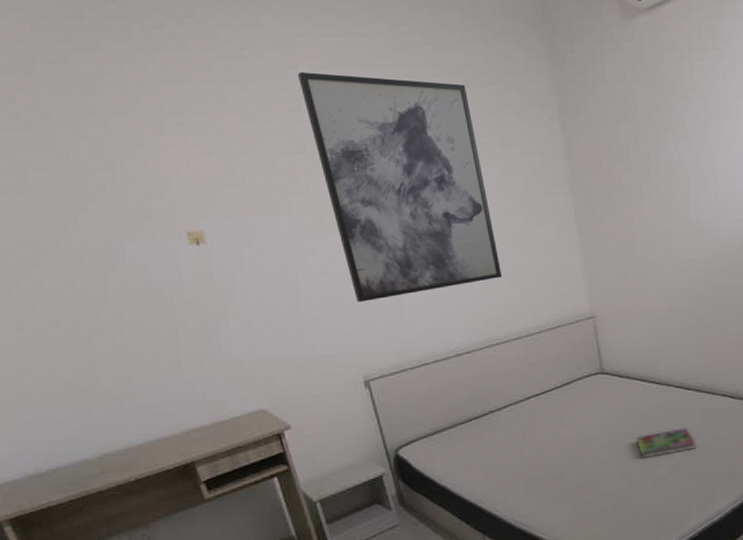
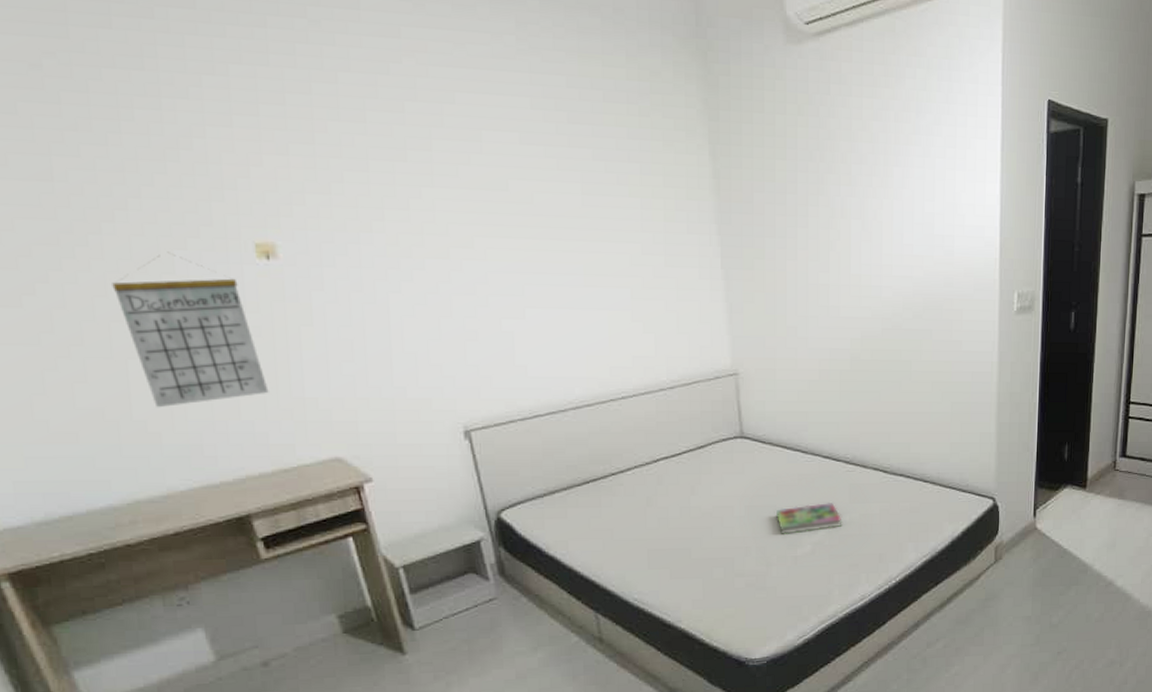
calendar: none [77,244,204,376] -> present [112,251,269,408]
wall art: present [297,72,503,302] -> none [401,67,634,340]

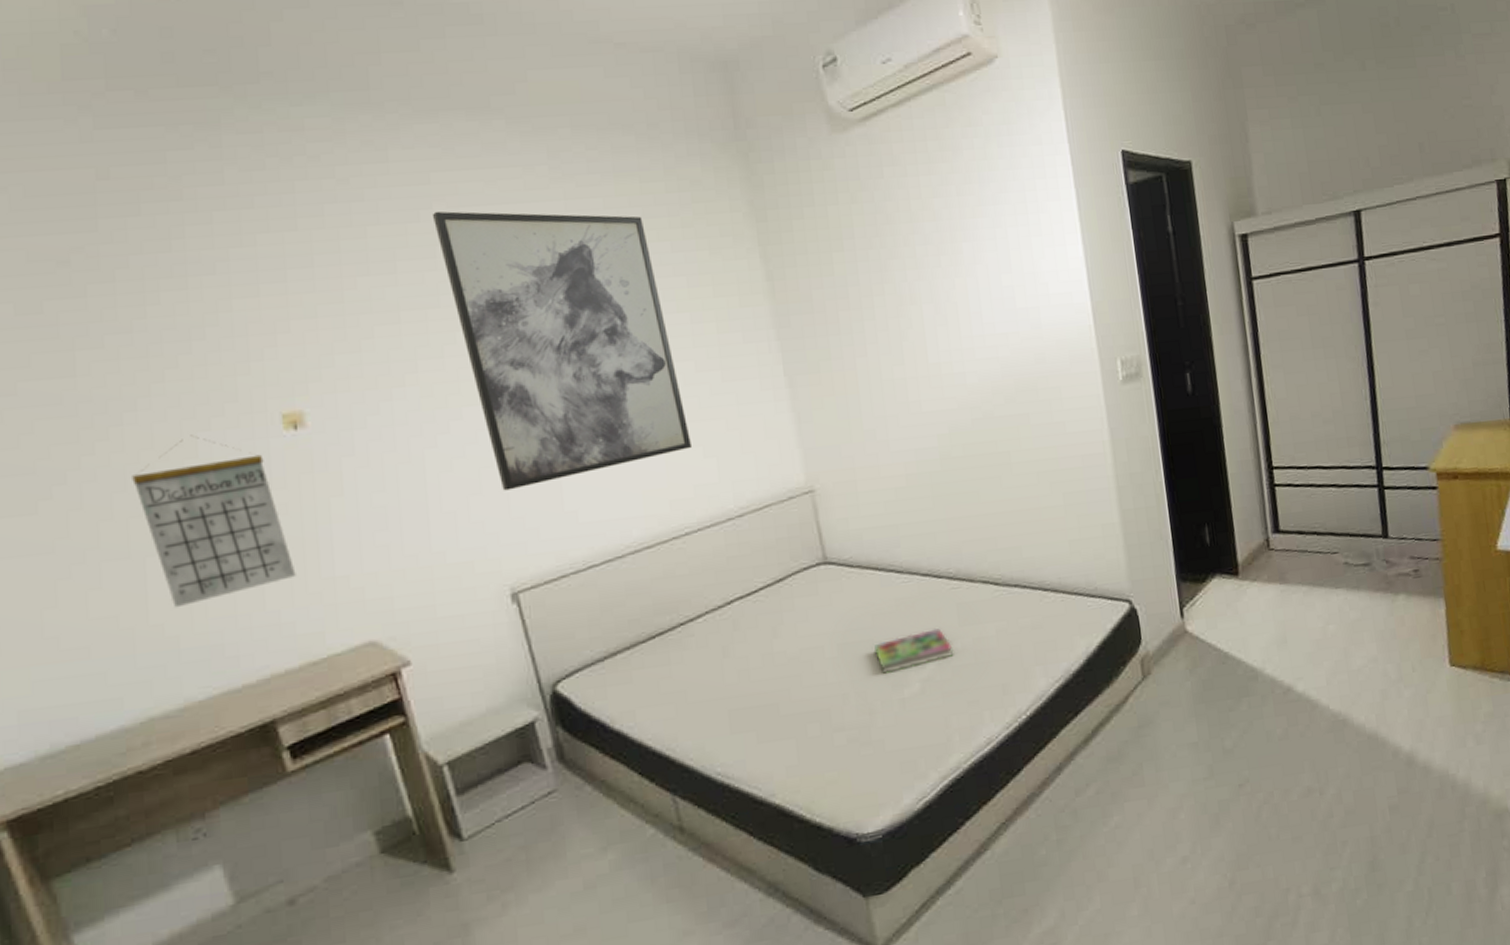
wall art: none [401,67,634,340] -> present [432,211,693,491]

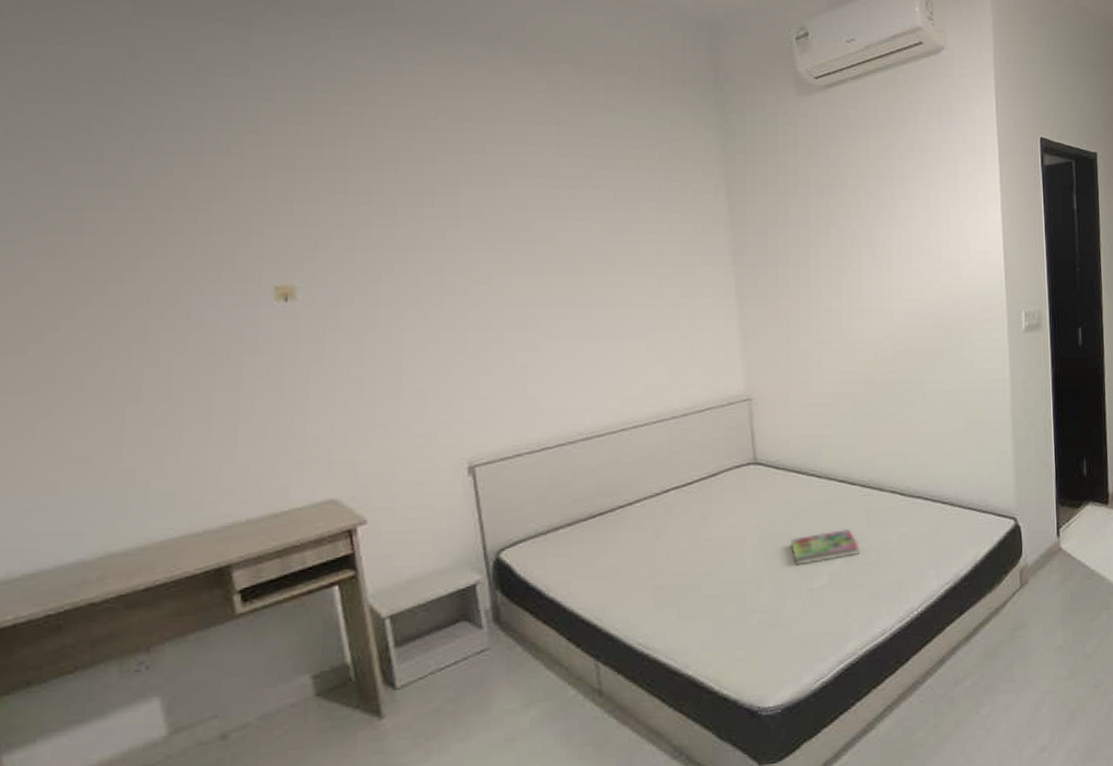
calendar: present [132,435,296,608] -> none [123,297,269,454]
wall art: present [432,211,693,491] -> none [436,123,648,374]

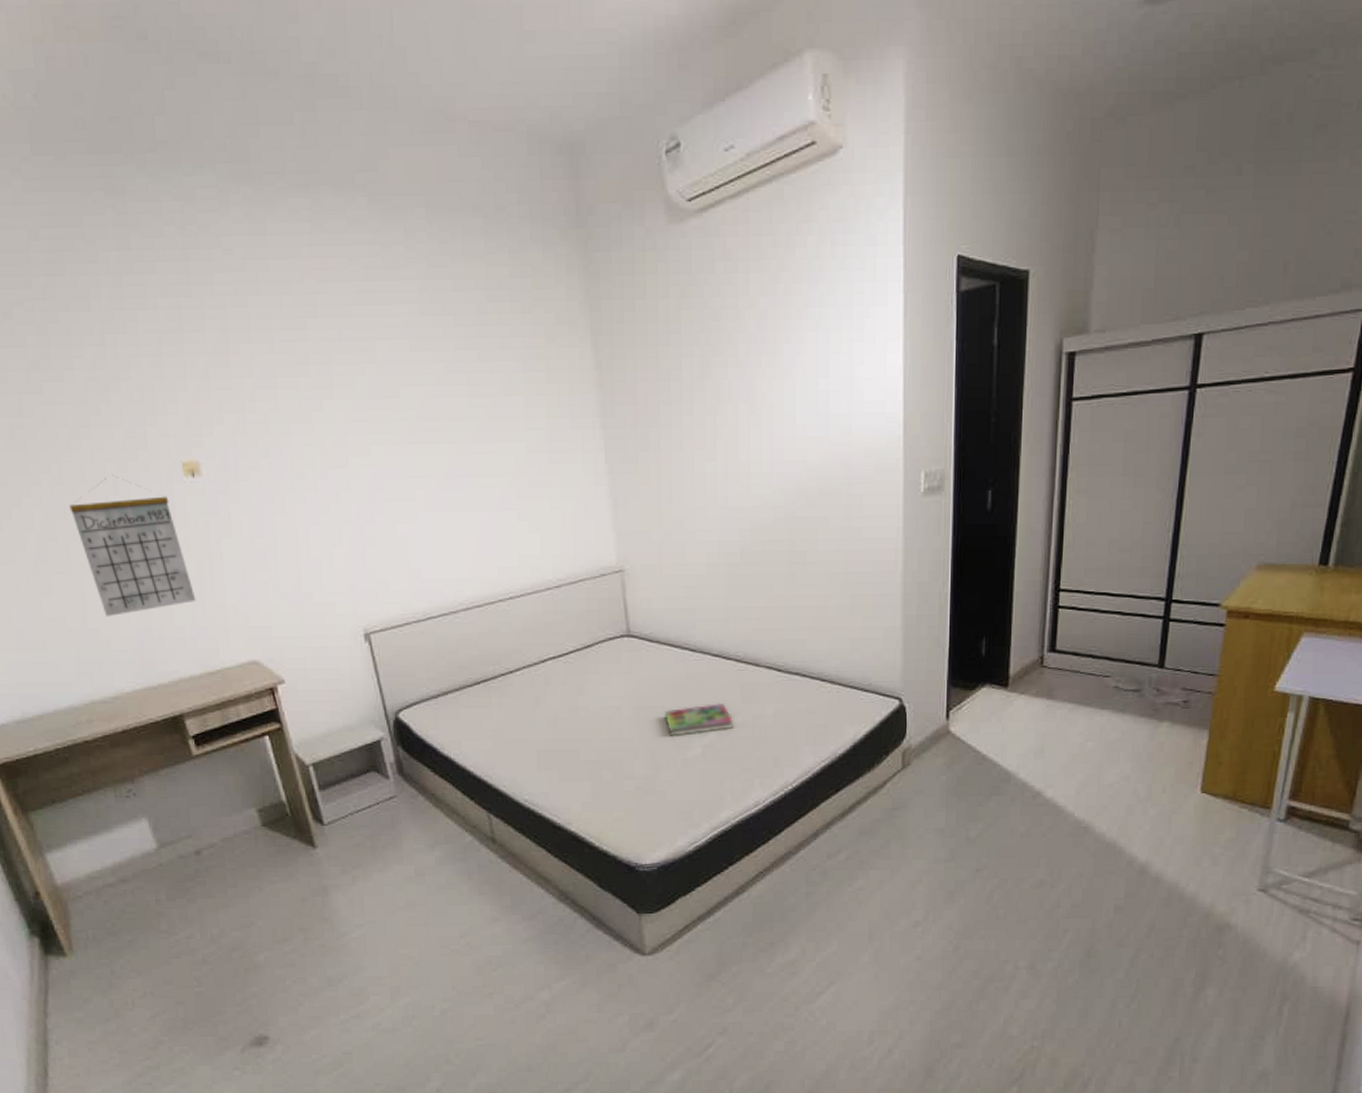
calendar: none [123,297,269,454] -> present [69,474,196,617]

